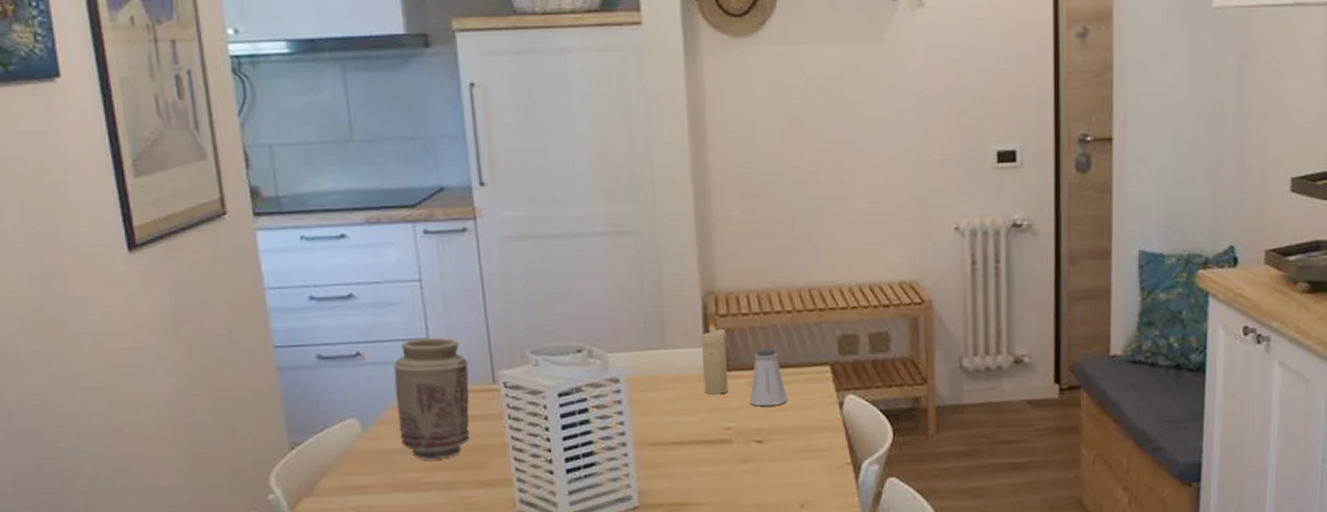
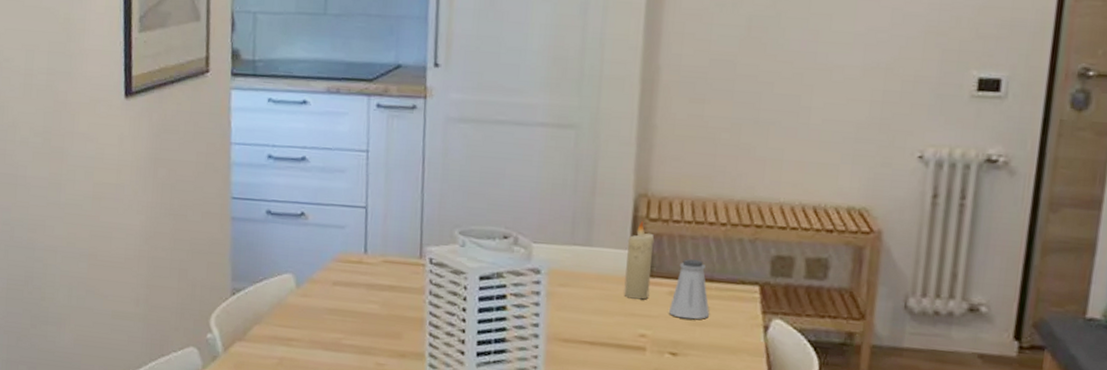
vase: present [393,337,470,460] -> none [328,206,400,324]

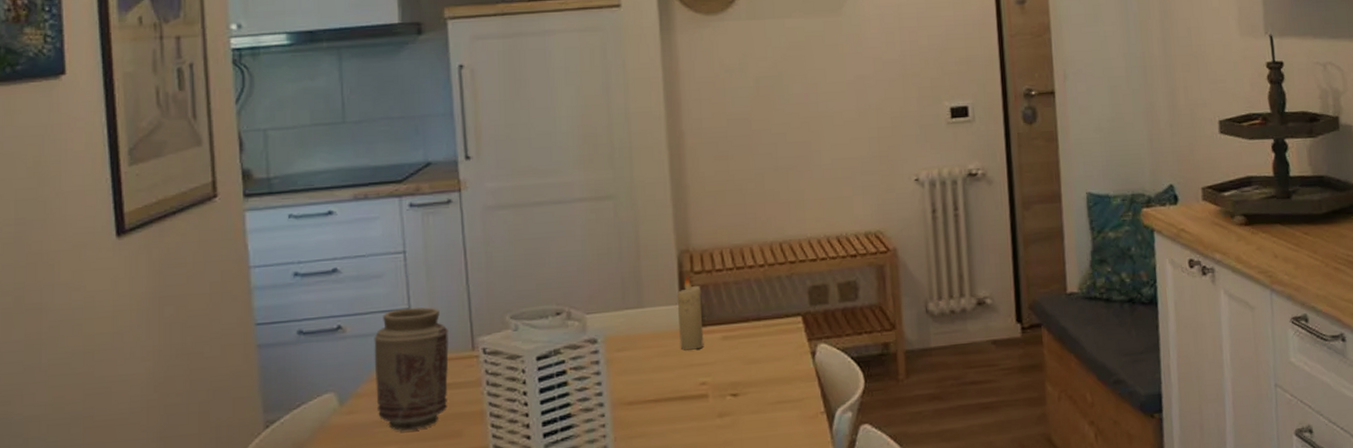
vase: none [328,206,400,324] -> present [374,307,449,432]
saltshaker: present [668,259,710,319] -> none [724,302,762,360]

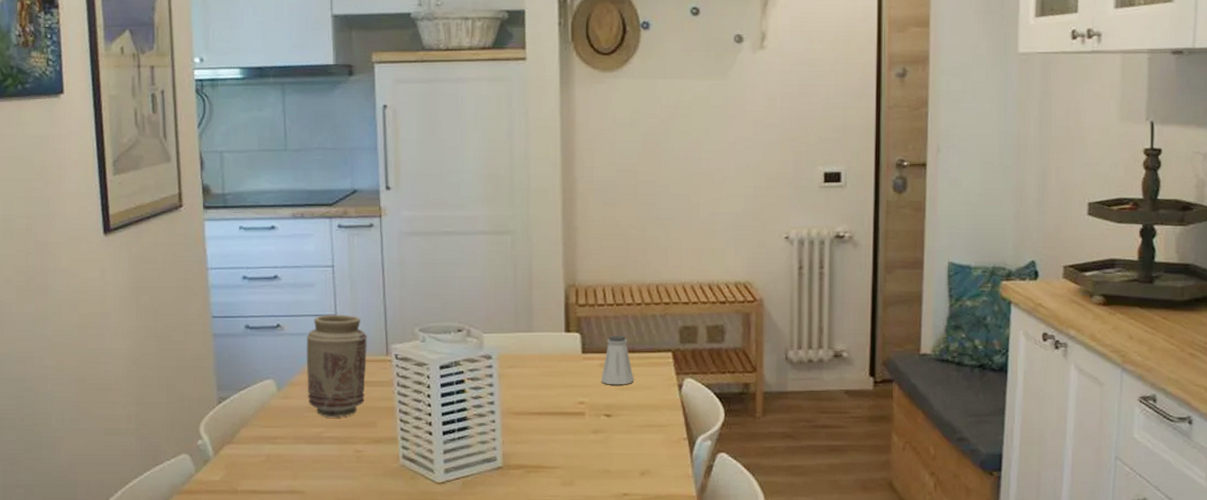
candle: present [676,276,704,351] -> none [562,307,584,373]
saltshaker: none [724,302,762,360] -> present [600,335,635,385]

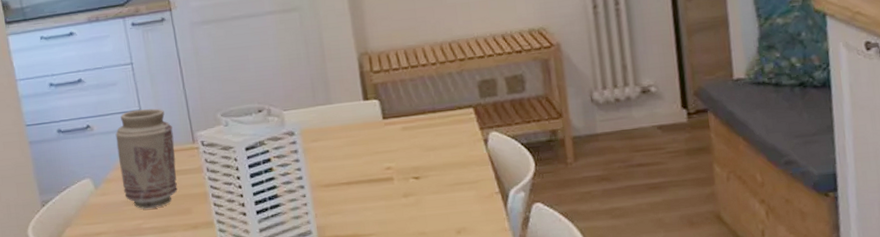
saltshaker: present [600,335,635,385] -> none [405,97,439,147]

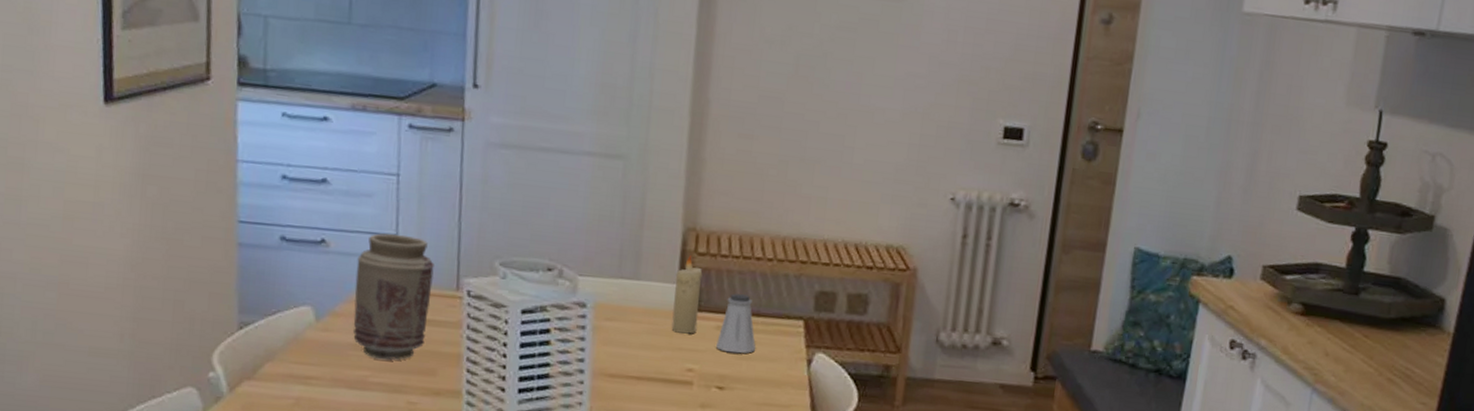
candle: none [359,75,387,140] -> present [671,255,703,334]
saltshaker: none [405,97,439,147] -> present [715,293,756,354]

